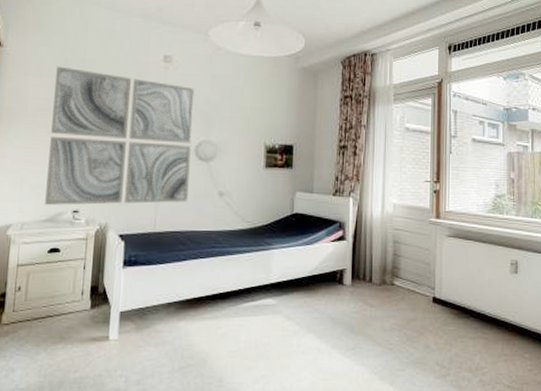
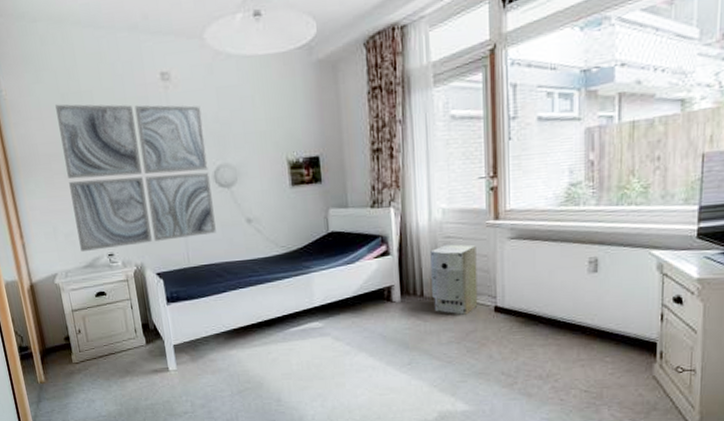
air purifier: none [380,236,420,303] -> present [430,244,478,315]

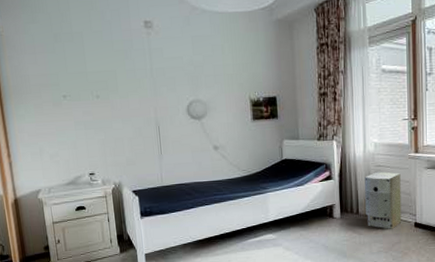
wall art: present [55,104,216,251] -> none [48,42,187,170]

